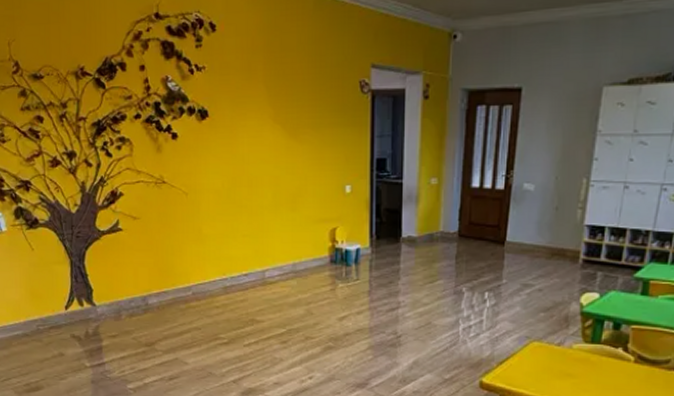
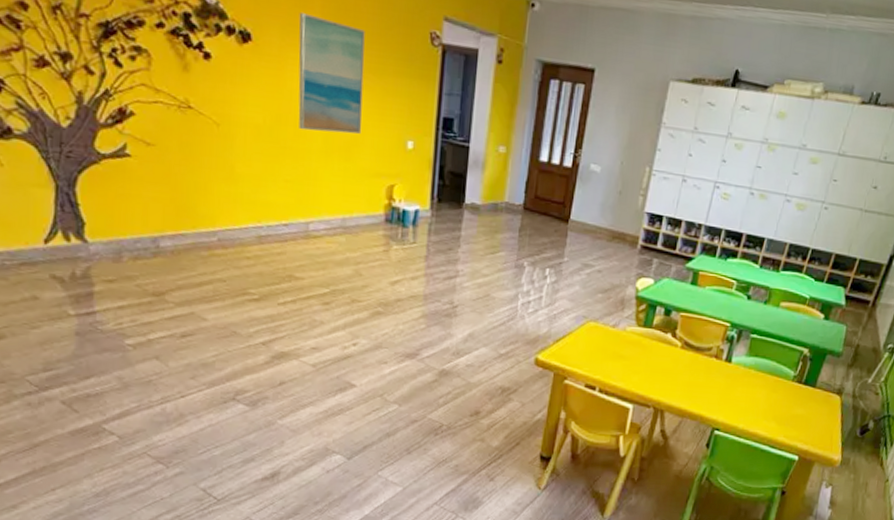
wall art: none [245,84,305,189] -> present [298,13,365,134]

